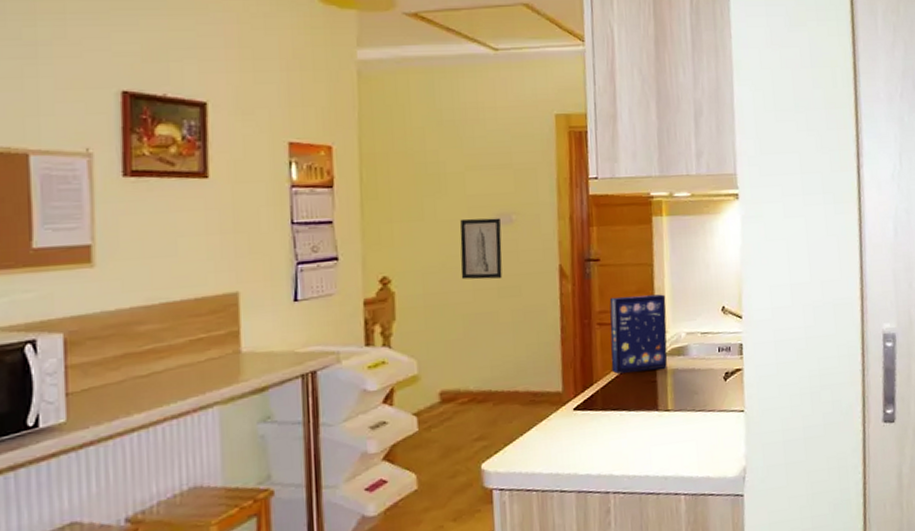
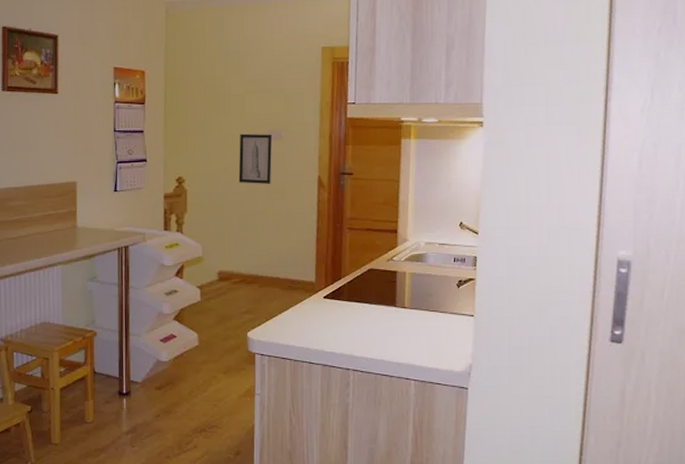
cereal box: present [609,294,668,374] -> none [357,206,409,272]

